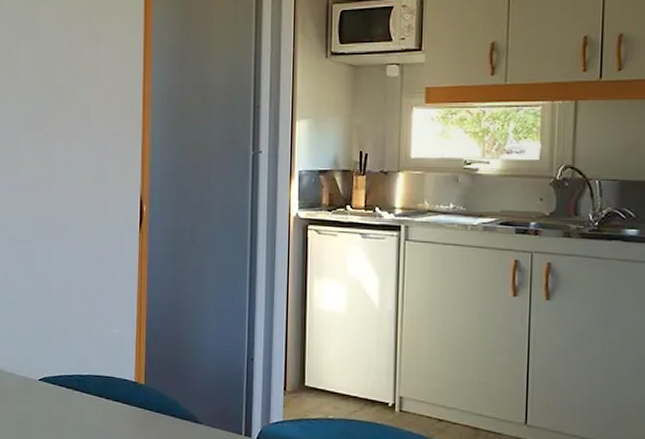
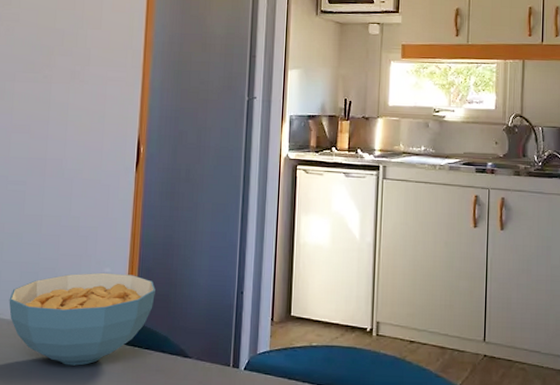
cereal bowl: none [24,333,164,425] -> present [9,272,155,366]

